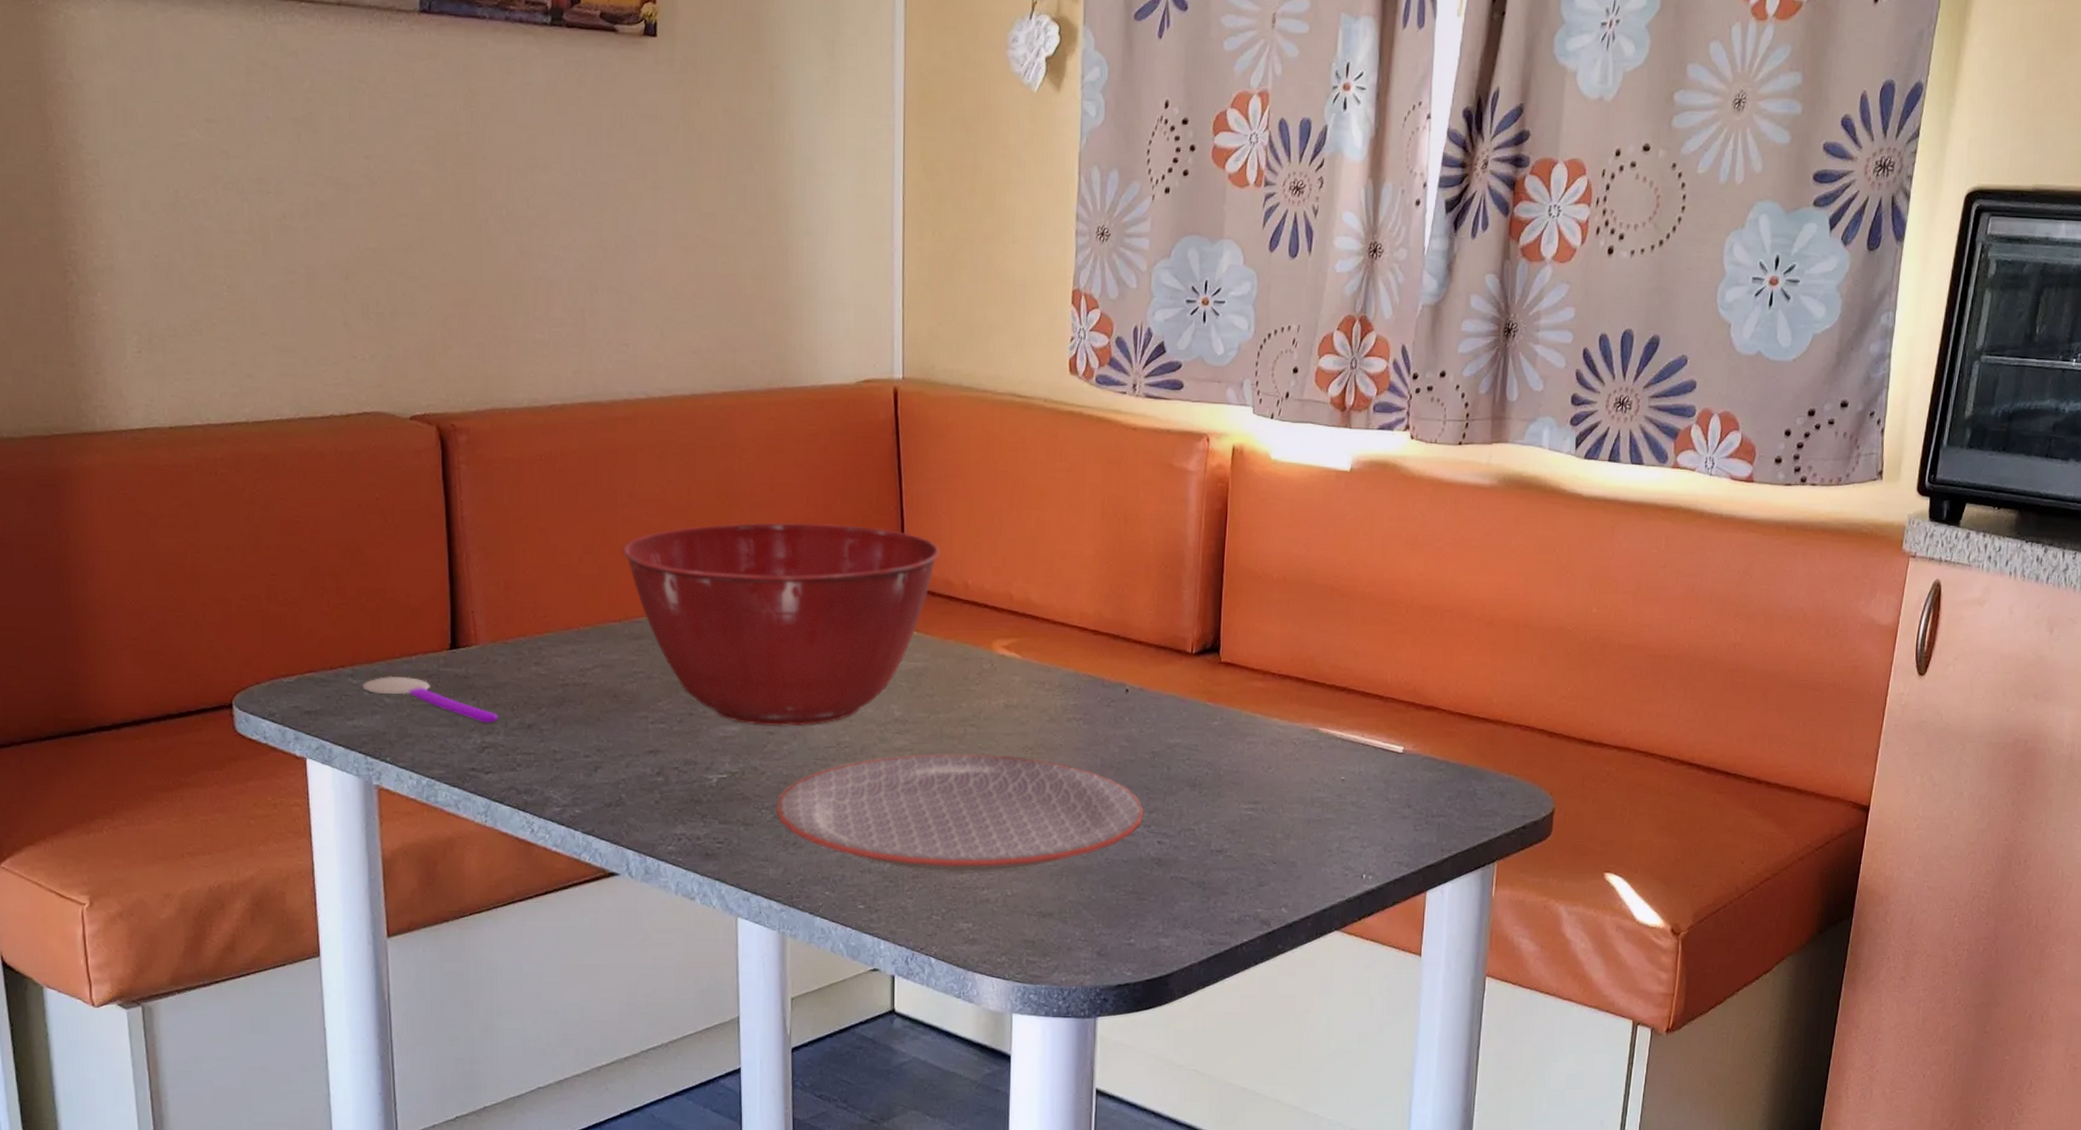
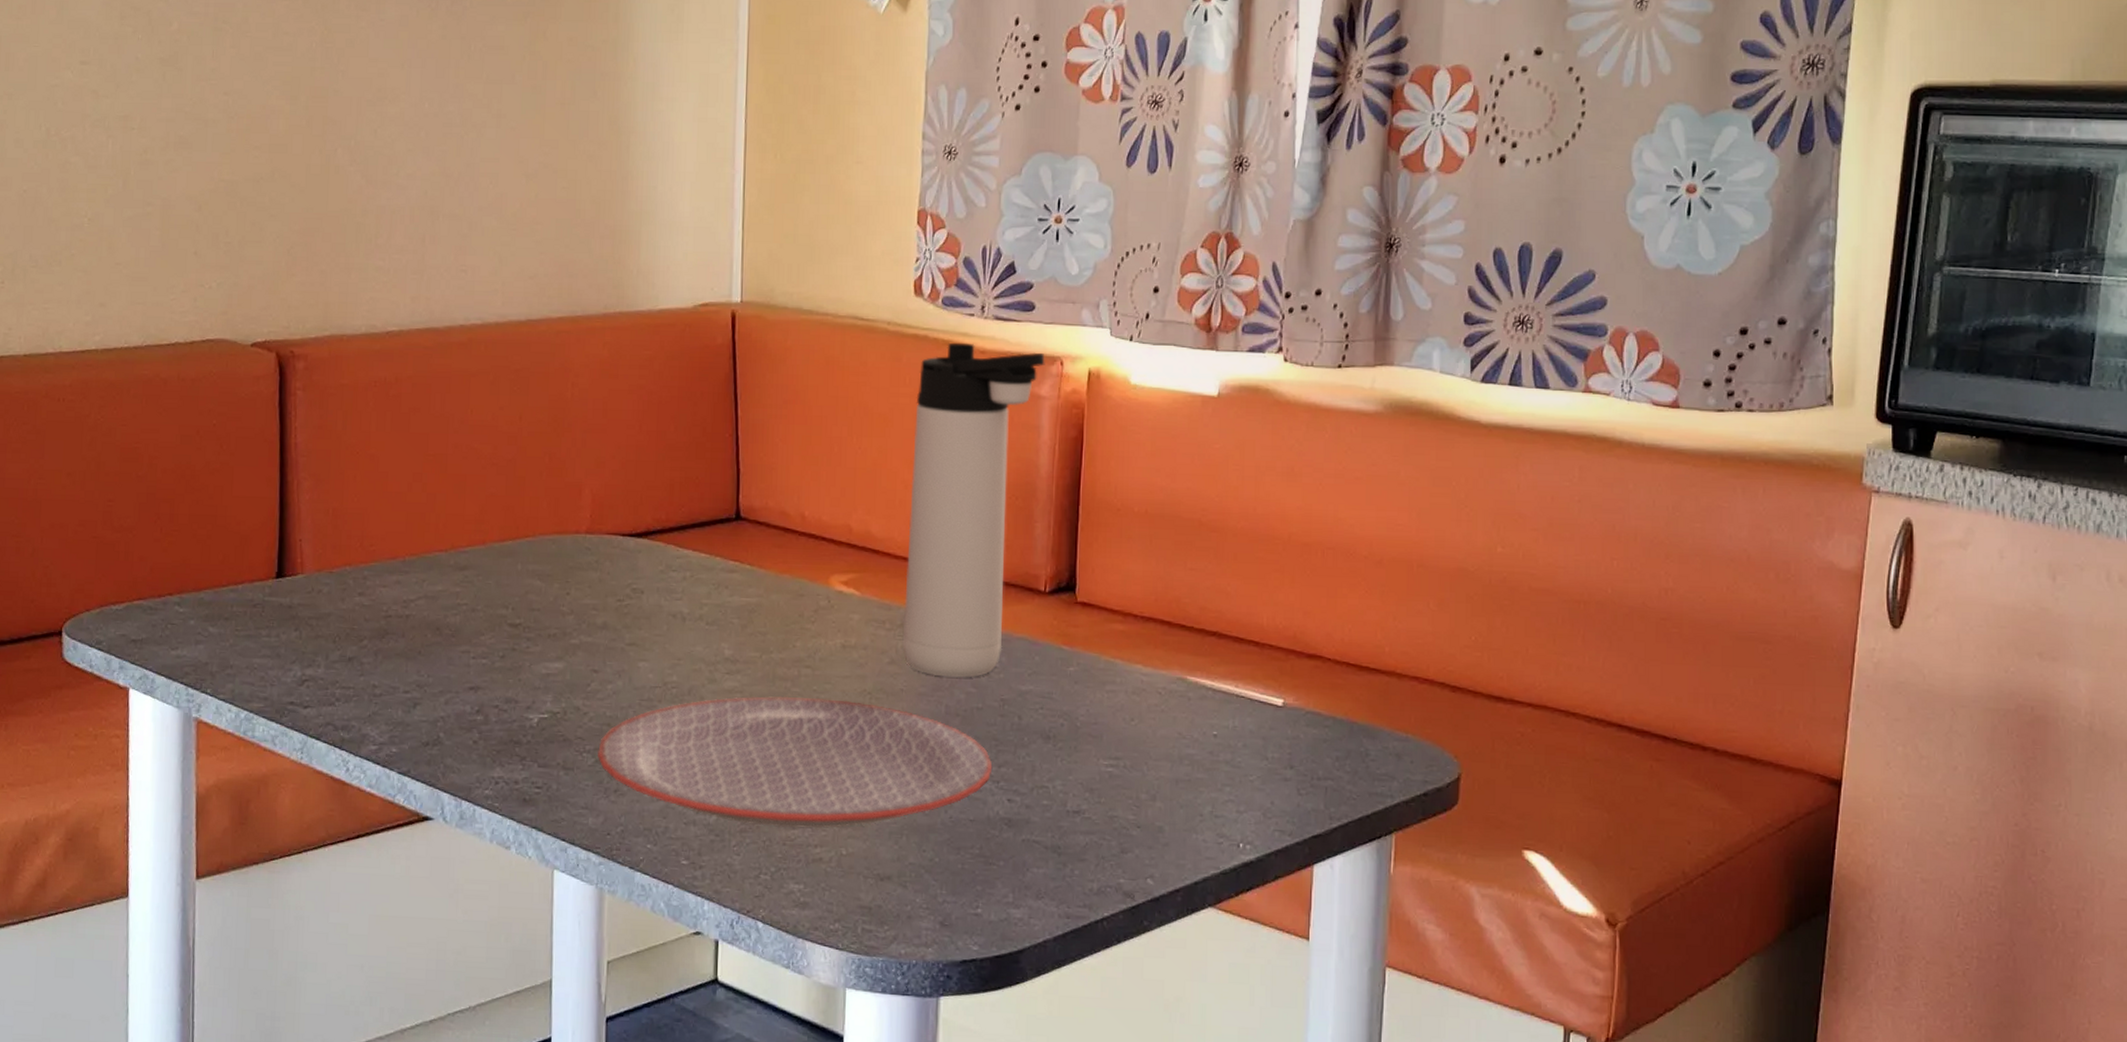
spoon: present [362,675,498,724] -> none [188,604,320,656]
mixing bowl: present [623,522,940,726] -> none [452,450,776,664]
thermos bottle: none [1061,419,1193,733] -> present [902,342,1045,678]

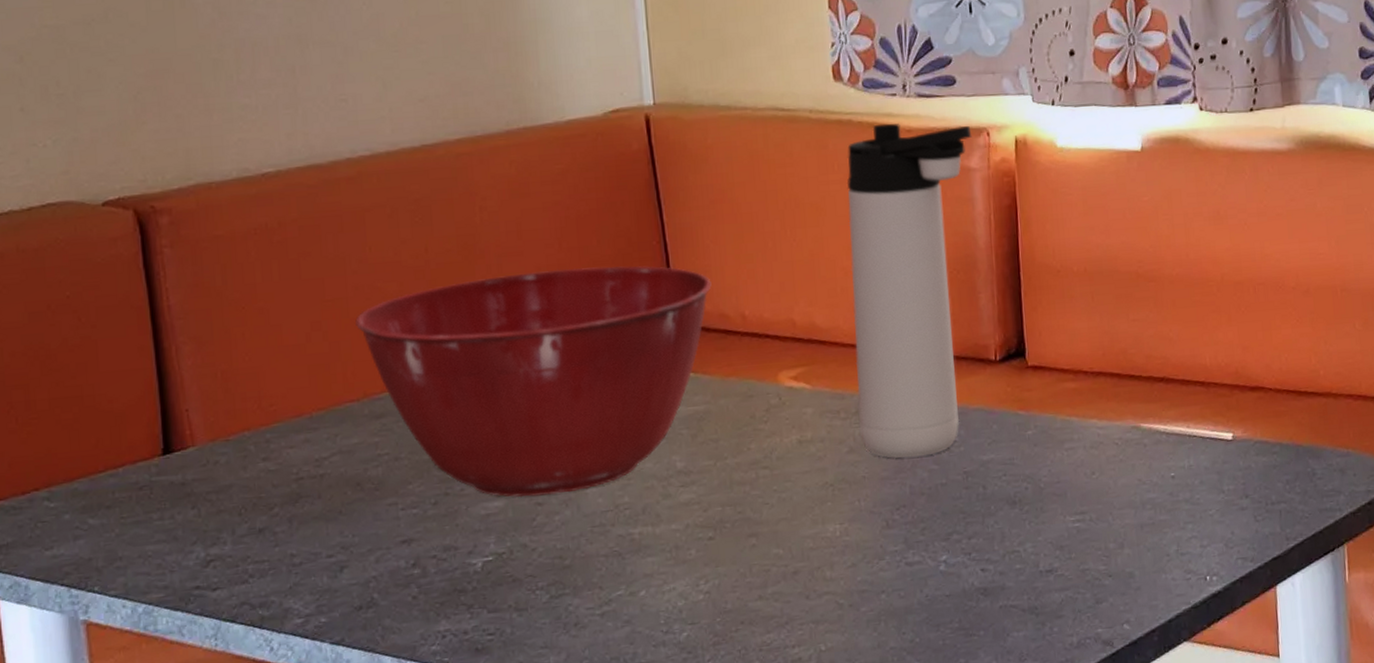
mixing bowl: none [452,450,776,664] -> present [355,265,712,498]
plate: present [598,696,993,829] -> none [552,495,963,637]

